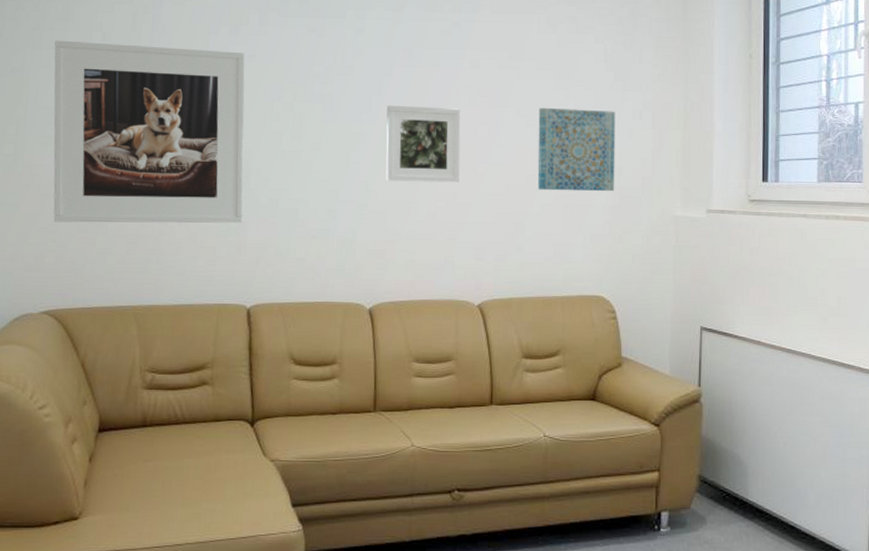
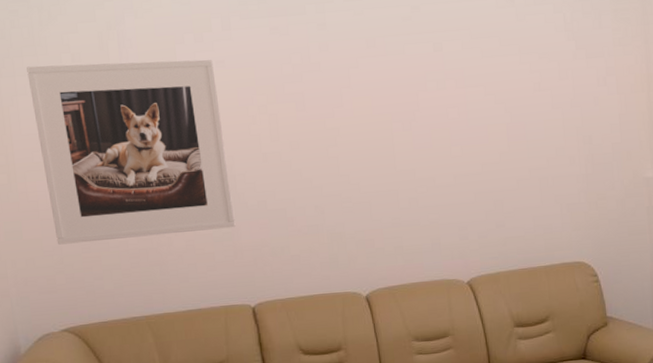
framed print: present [386,105,461,183] -> none [358,94,436,173]
wall art: present [537,107,616,192] -> none [505,80,586,166]

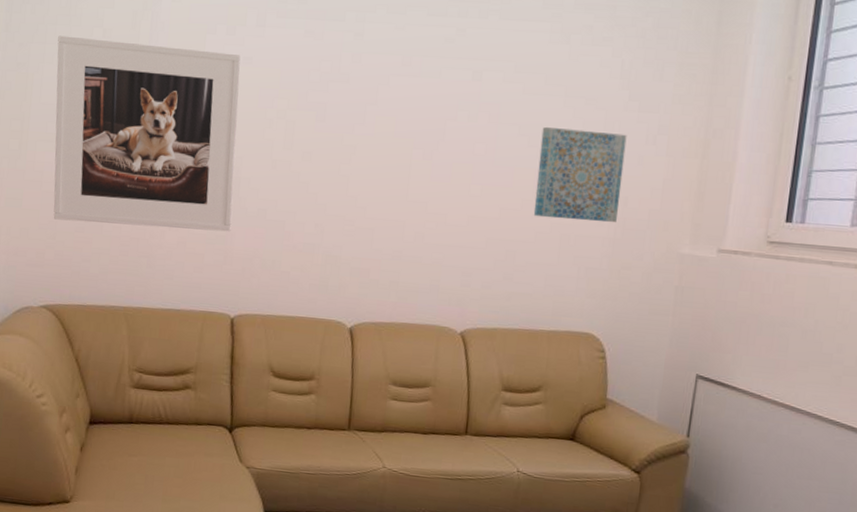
wall art: none [505,80,586,166] -> present [533,126,627,223]

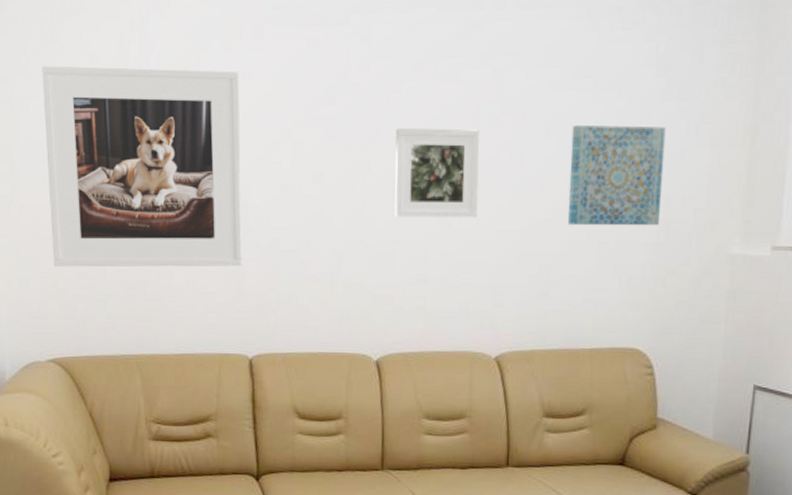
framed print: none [375,116,458,204] -> present [394,127,480,218]

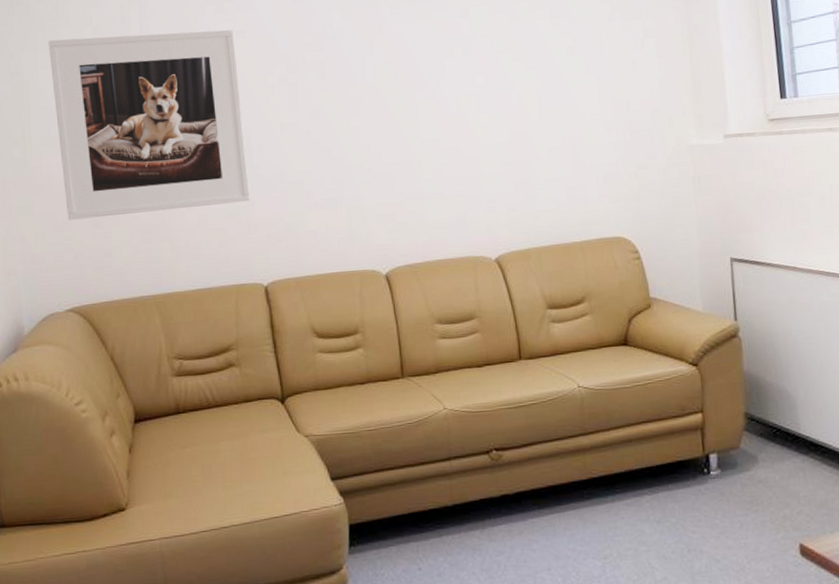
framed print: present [394,127,480,218] -> none [381,60,462,143]
wall art: present [567,124,666,226] -> none [536,43,624,135]

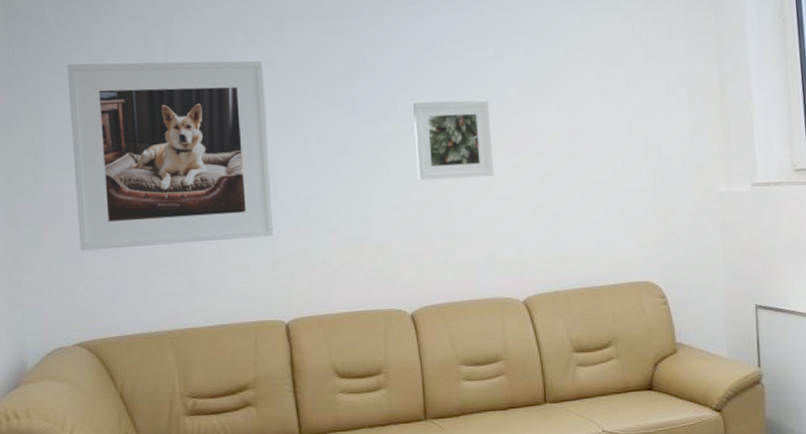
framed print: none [381,60,462,143] -> present [413,100,494,181]

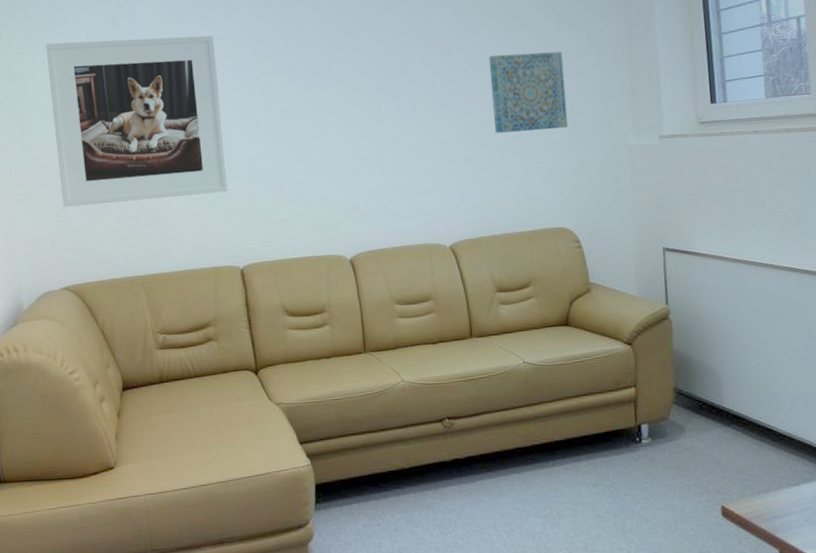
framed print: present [413,100,494,181] -> none [347,65,421,140]
wall art: none [569,89,655,178] -> present [489,51,568,134]

